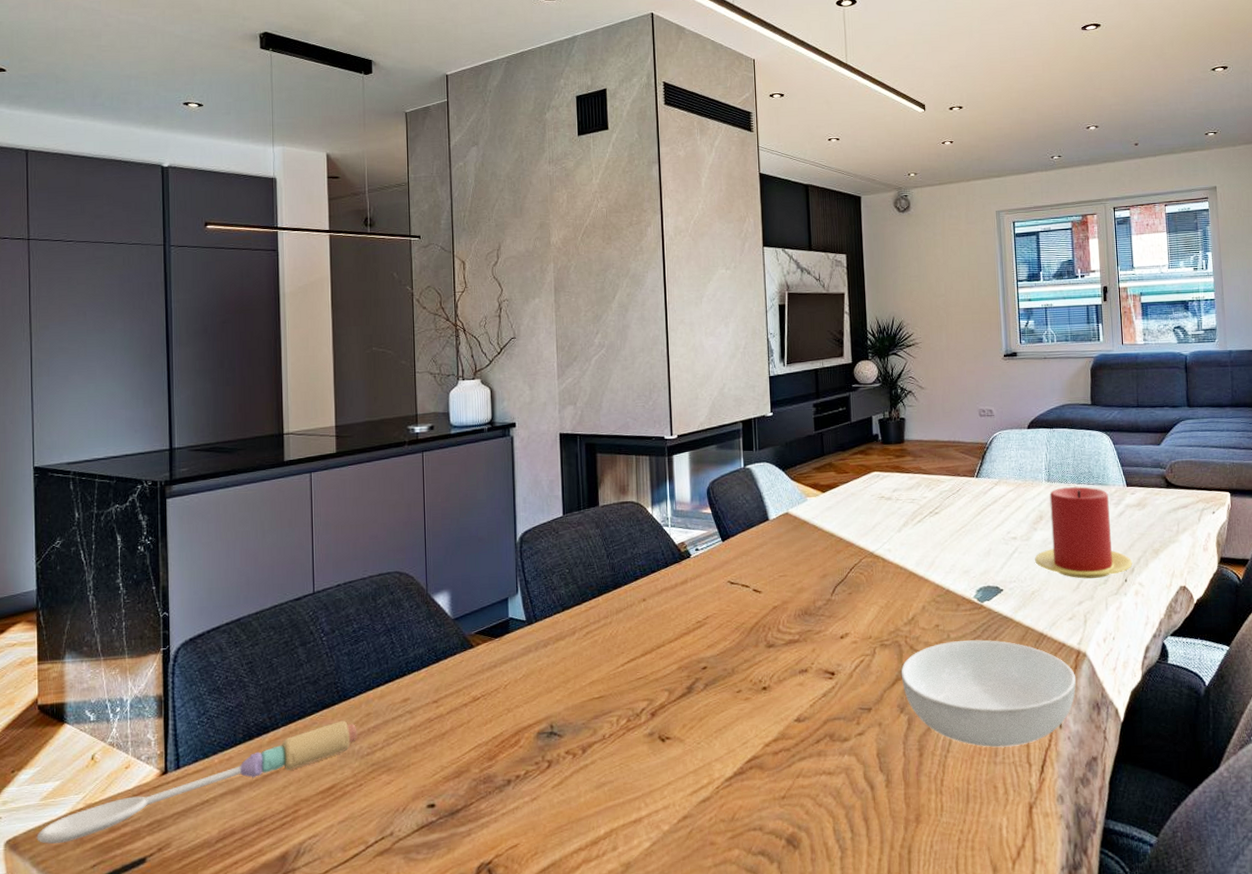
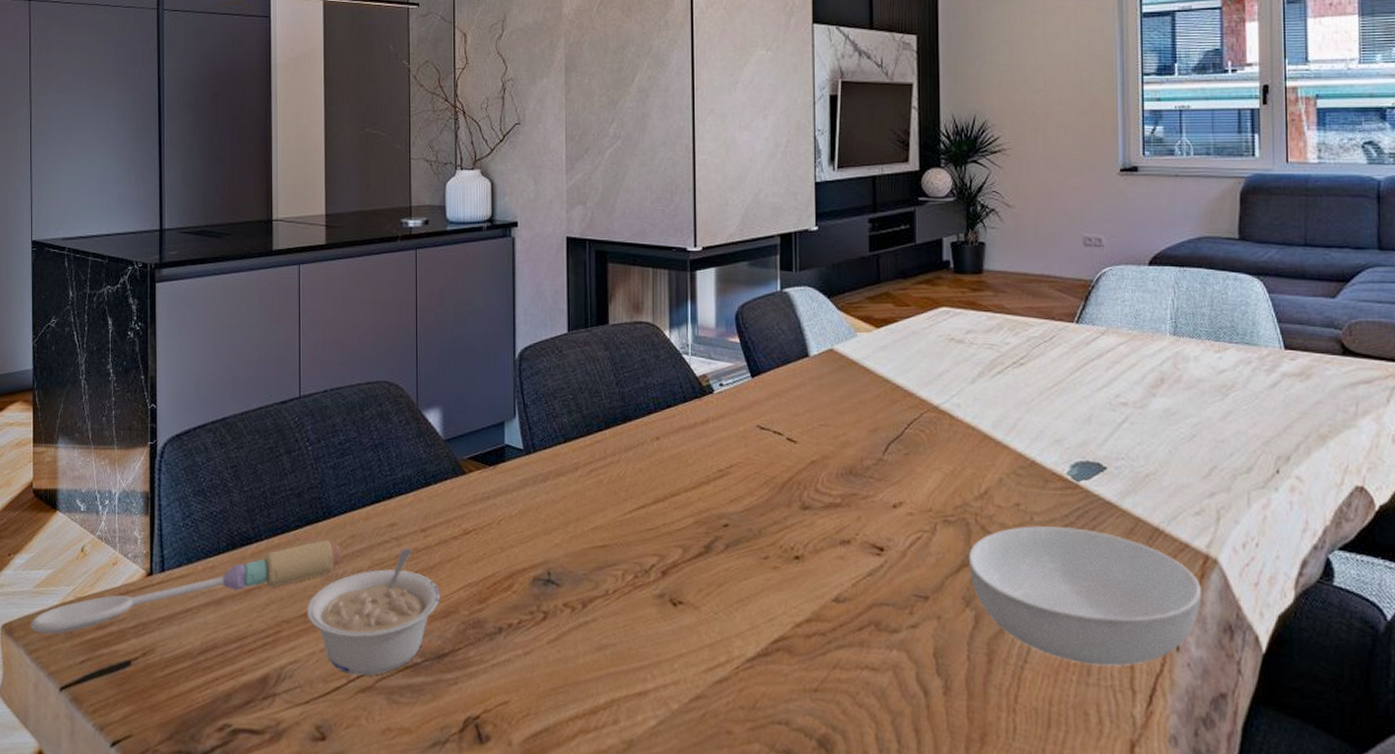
legume: none [325,718,453,841] -> present [307,547,441,676]
candle: present [1035,486,1133,579] -> none [1152,344,1289,465]

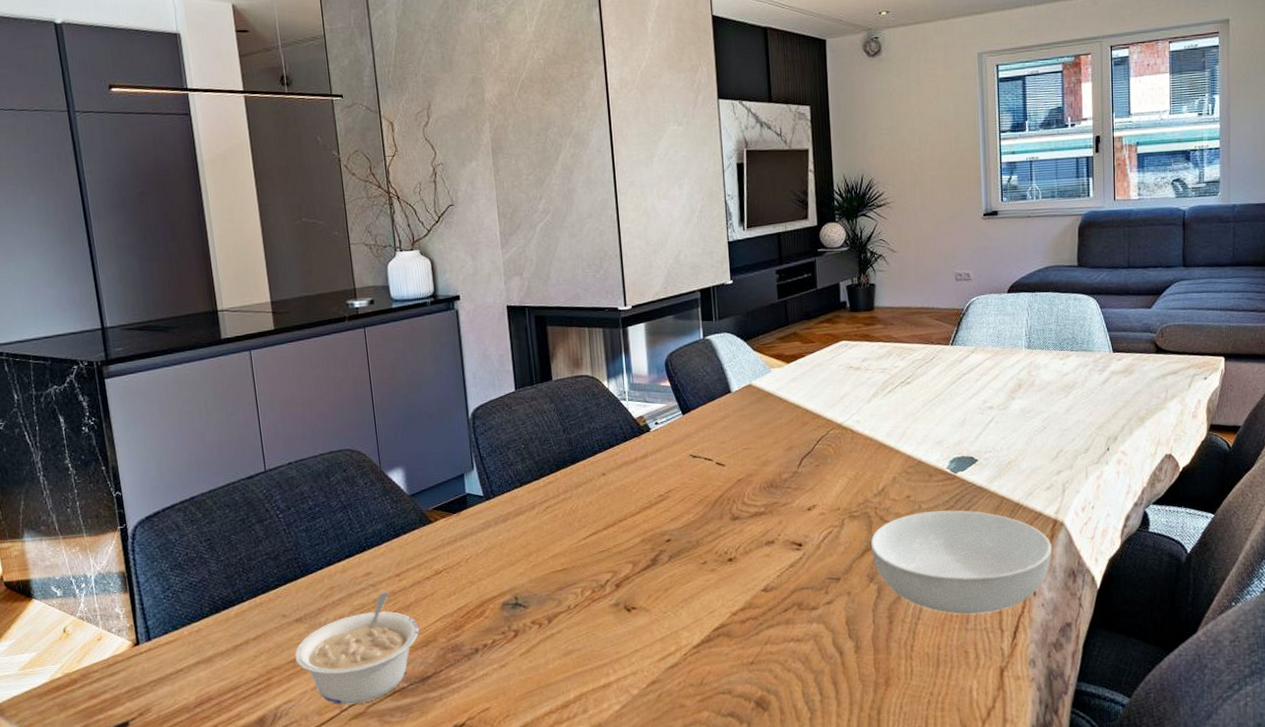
spoon: present [30,539,341,634] -> none [20,594,323,710]

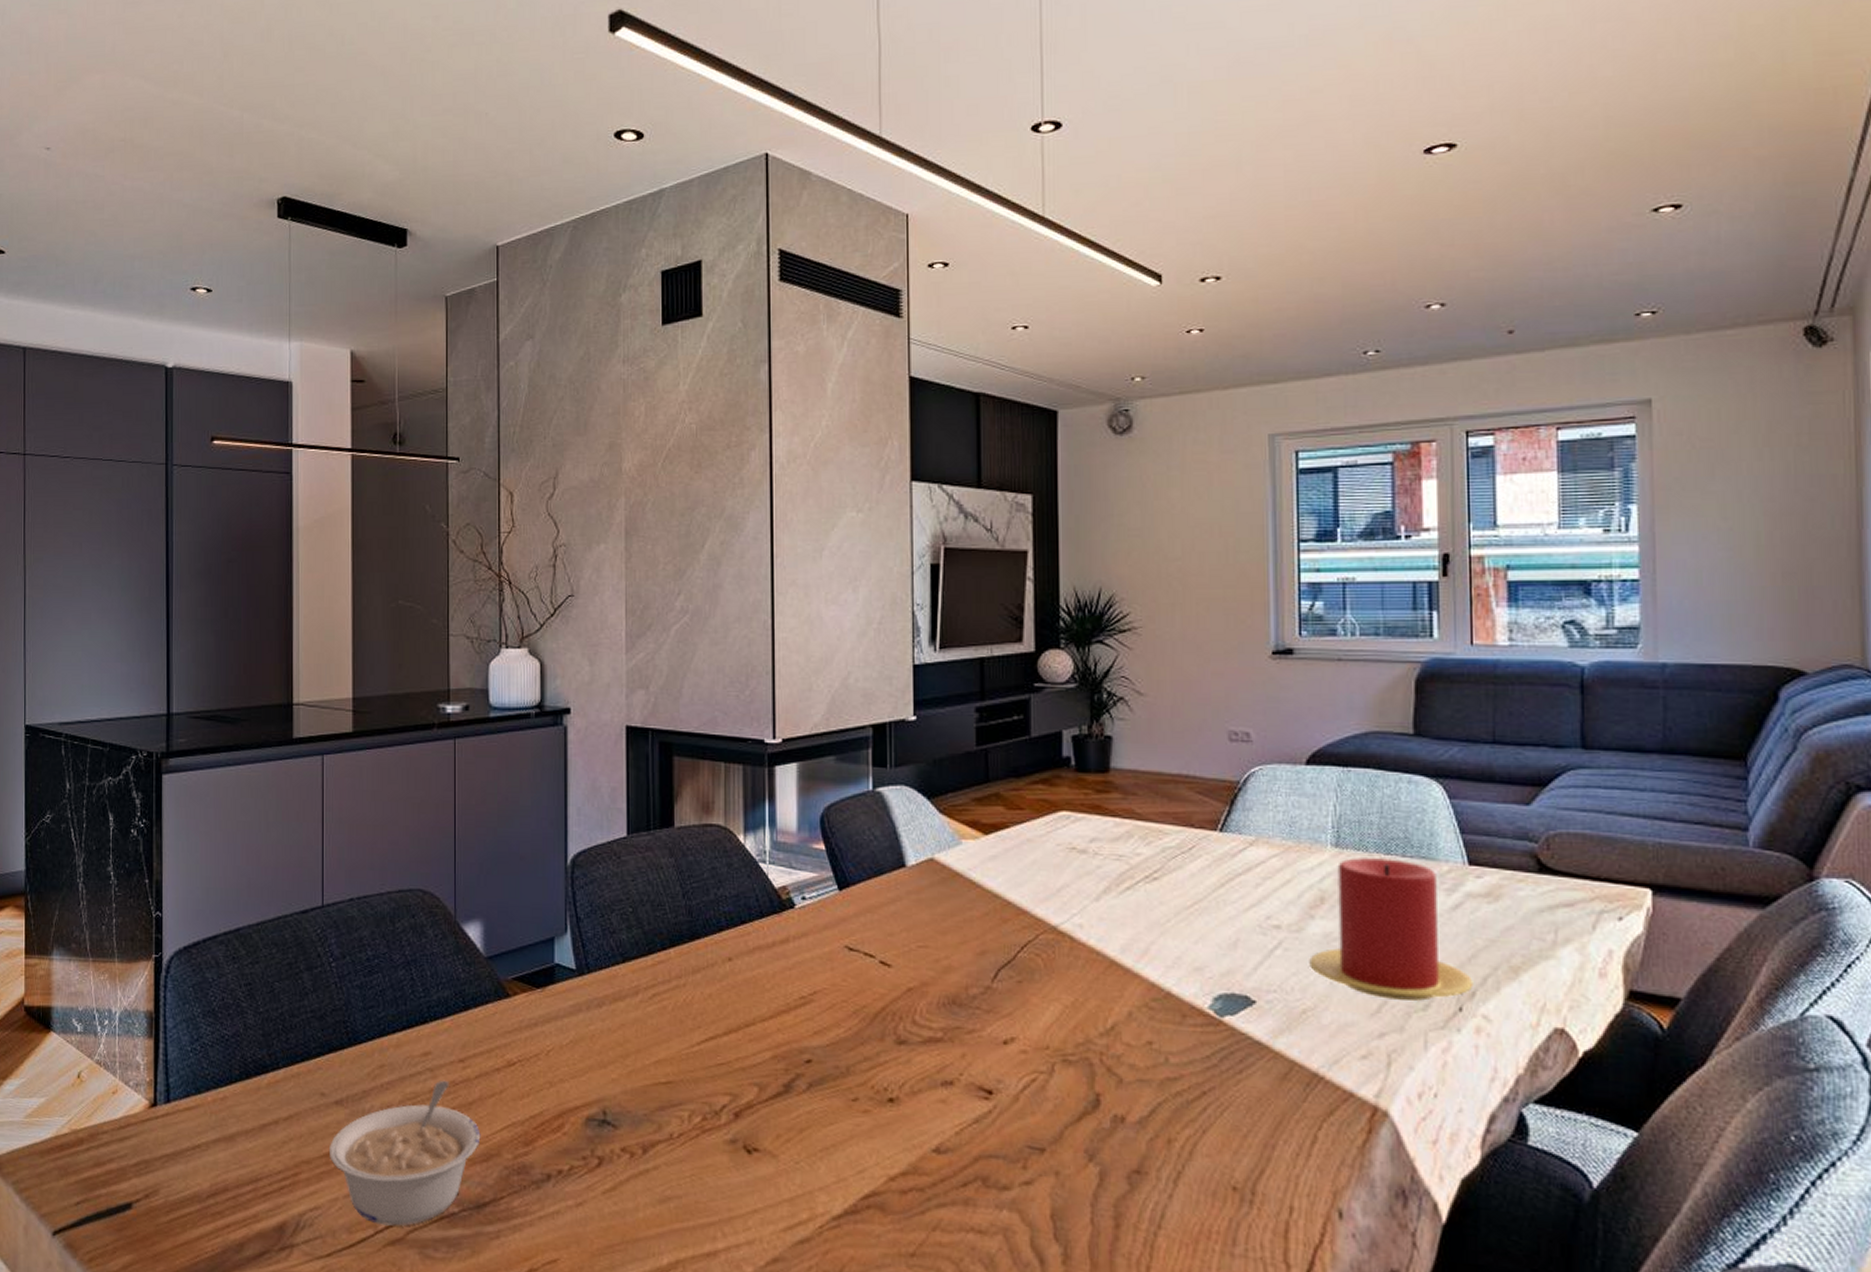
serving bowl: present [870,510,1053,615] -> none [1091,1068,1370,1235]
candle: none [1012,353,1116,448] -> present [1309,858,1474,1001]

